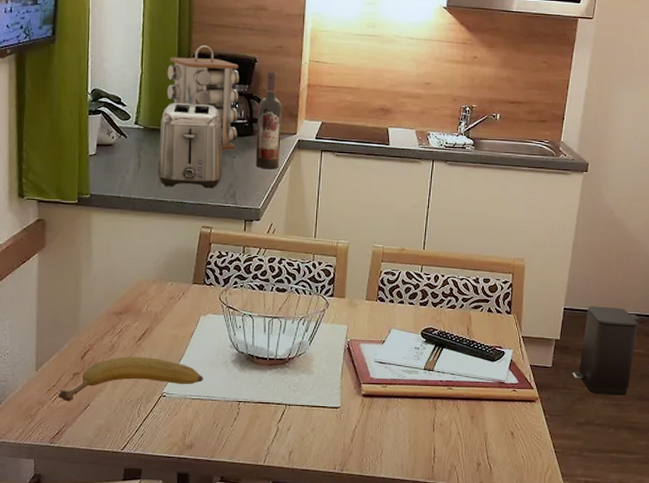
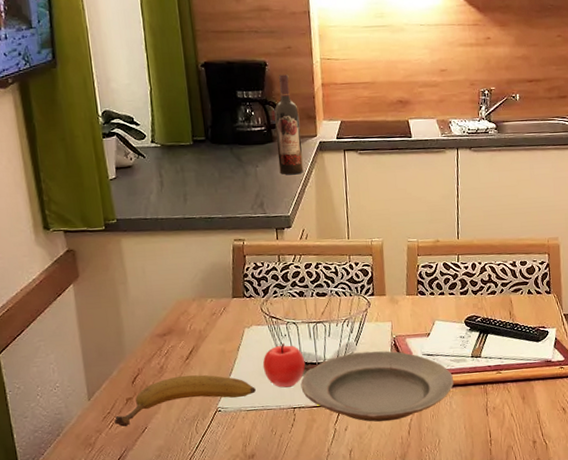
toaster: present [157,102,223,189] -> none [177,115,248,203]
spice rack: present [166,45,240,150] -> none [176,53,257,160]
apple: none [213,335,257,381] -> present [262,343,306,388]
plate: none [249,352,404,426] -> present [300,351,454,422]

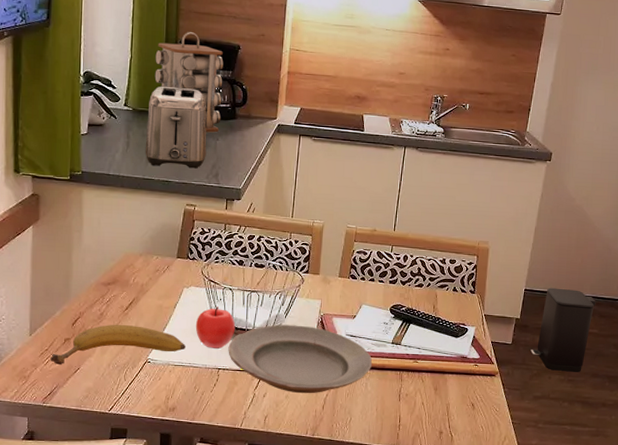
spice rack: none [176,53,257,160] -> present [154,32,224,133]
toaster: none [177,115,248,203] -> present [145,86,207,169]
wine bottle: present [274,73,304,175] -> none [237,58,263,152]

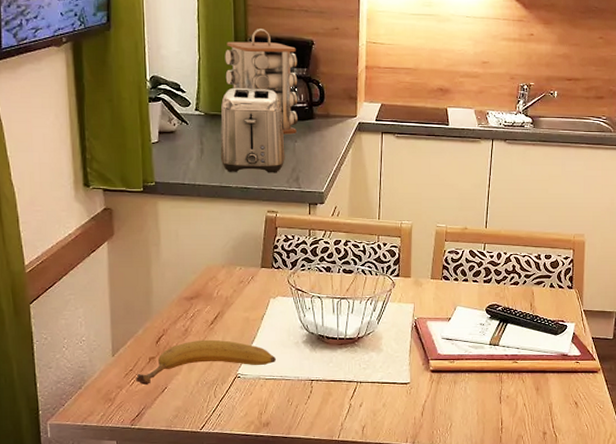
apple: present [195,307,236,350] -> none [285,316,327,361]
plate: present [228,324,373,394] -> none [320,331,471,401]

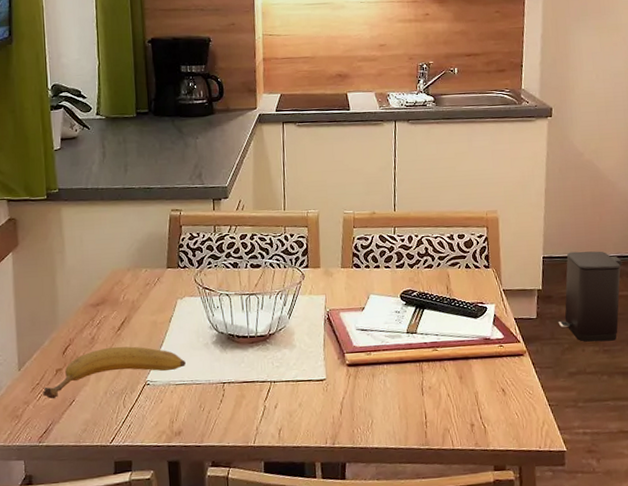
toaster: present [220,87,285,173] -> none [121,88,187,173]
spice rack: present [225,29,298,135] -> none [124,30,198,132]

